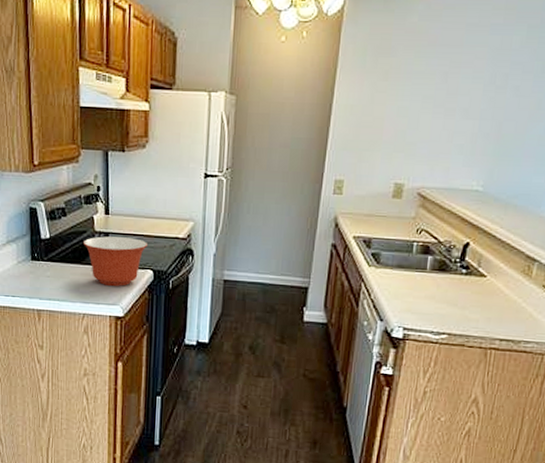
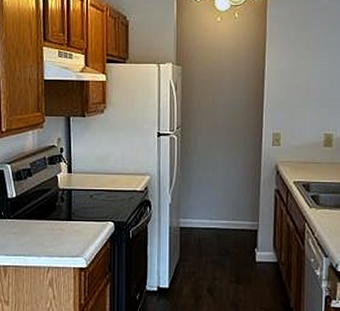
mixing bowl: present [82,236,148,286] -> none [47,193,109,239]

